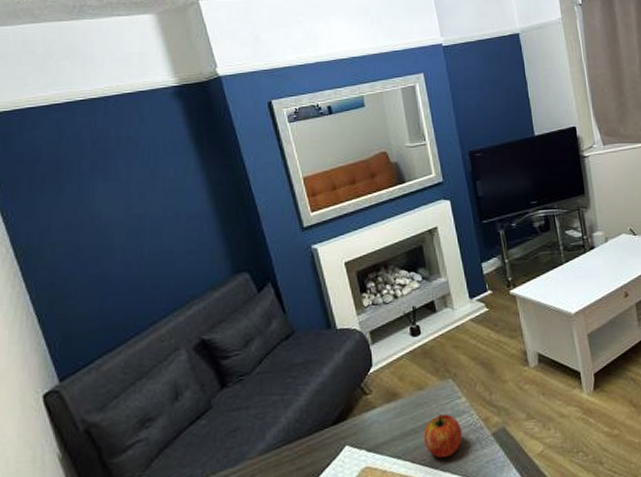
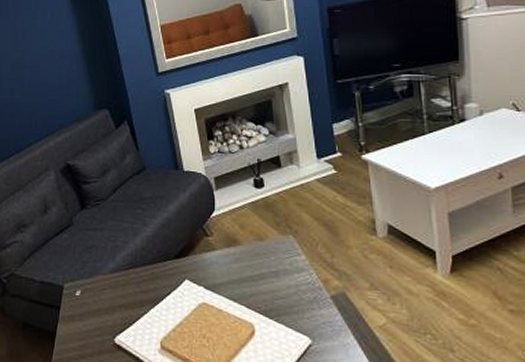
fruit: present [423,413,462,458] -> none [260,266,299,310]

